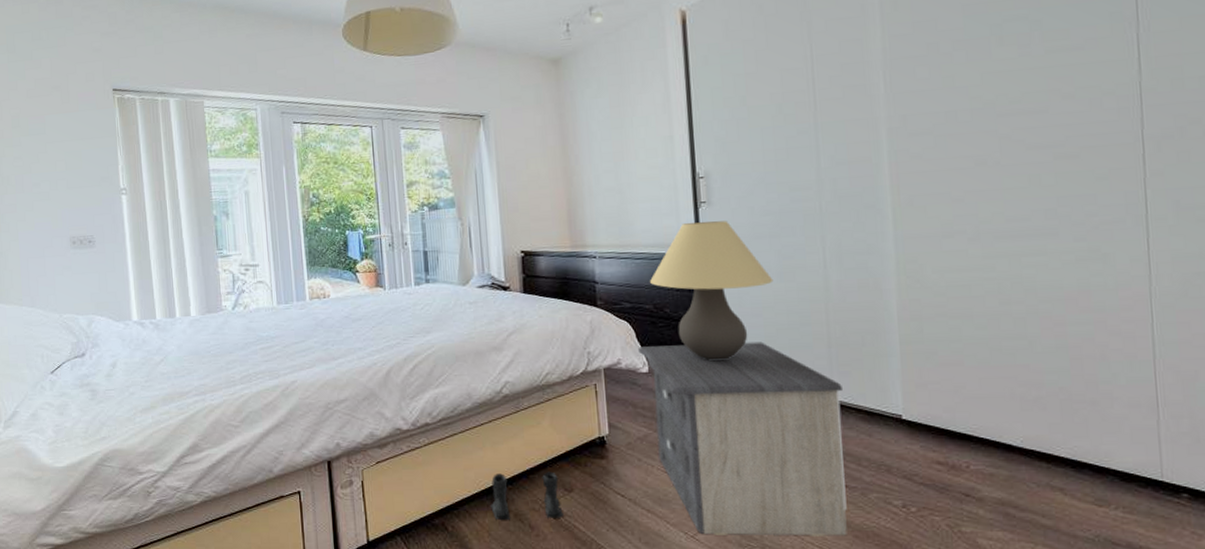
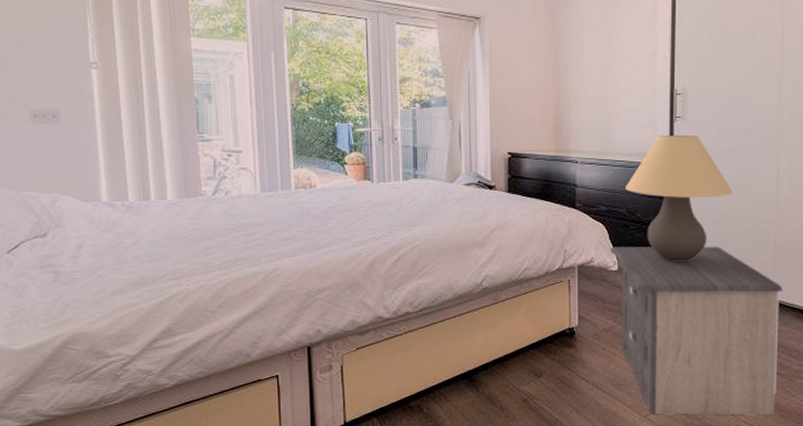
boots: present [491,471,564,520] -> none [465,358,532,402]

